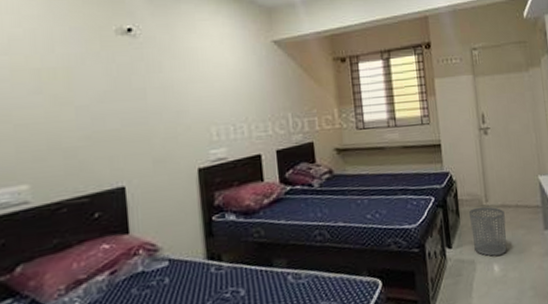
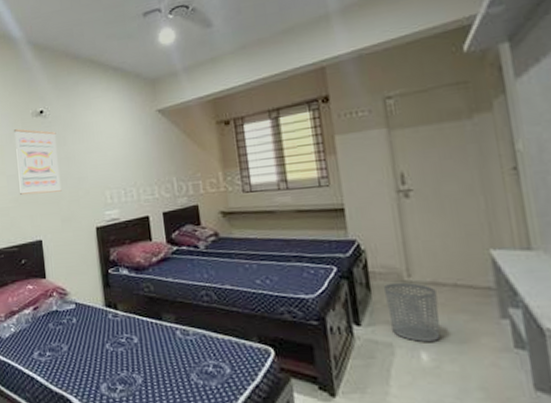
wall art: none [87,48,155,132] -> present [13,129,62,196]

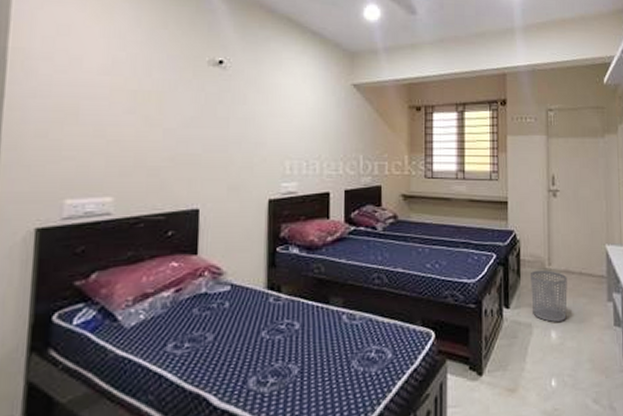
wall art: present [13,129,62,196] -> none [178,76,236,155]

